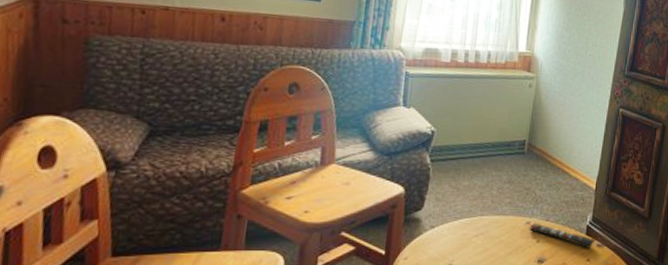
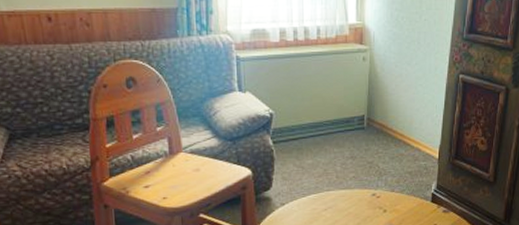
remote control: present [530,223,594,249] -> none [376,194,440,215]

